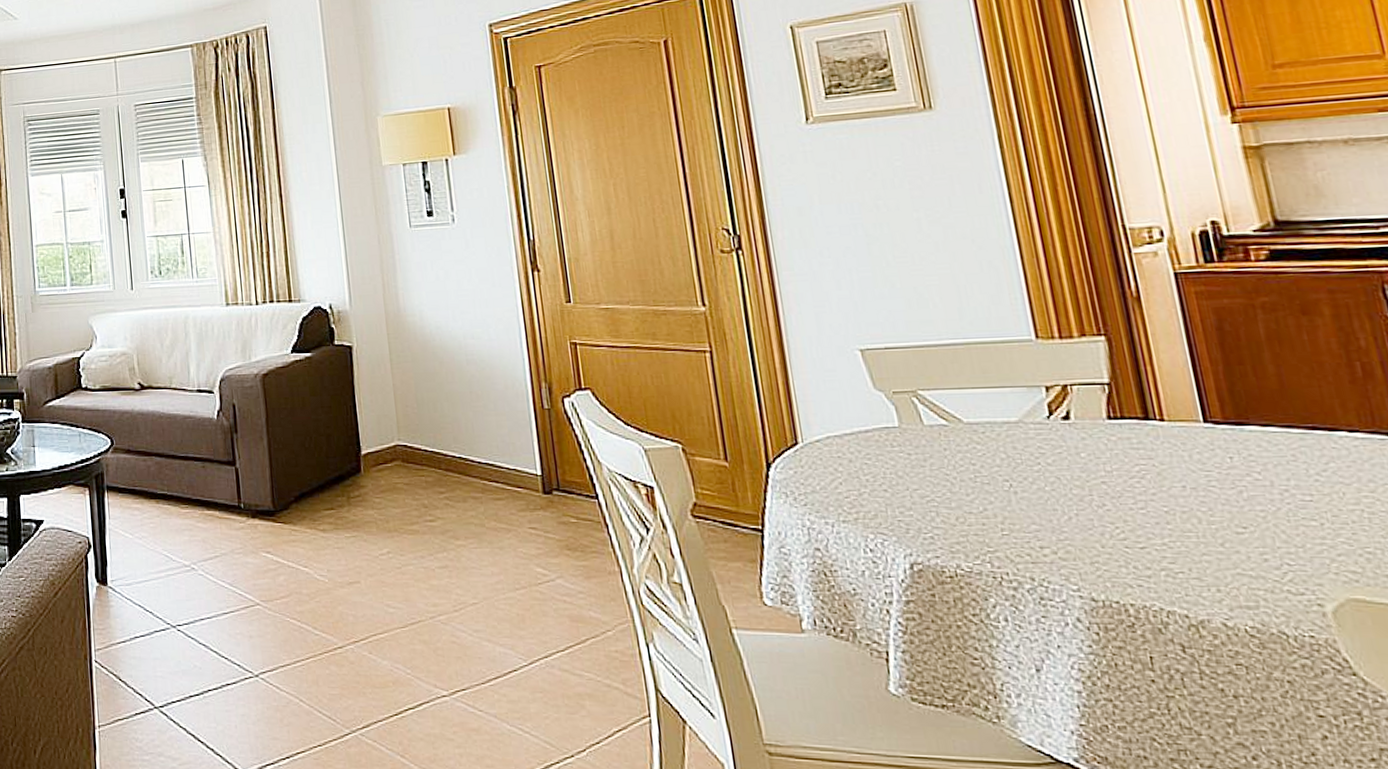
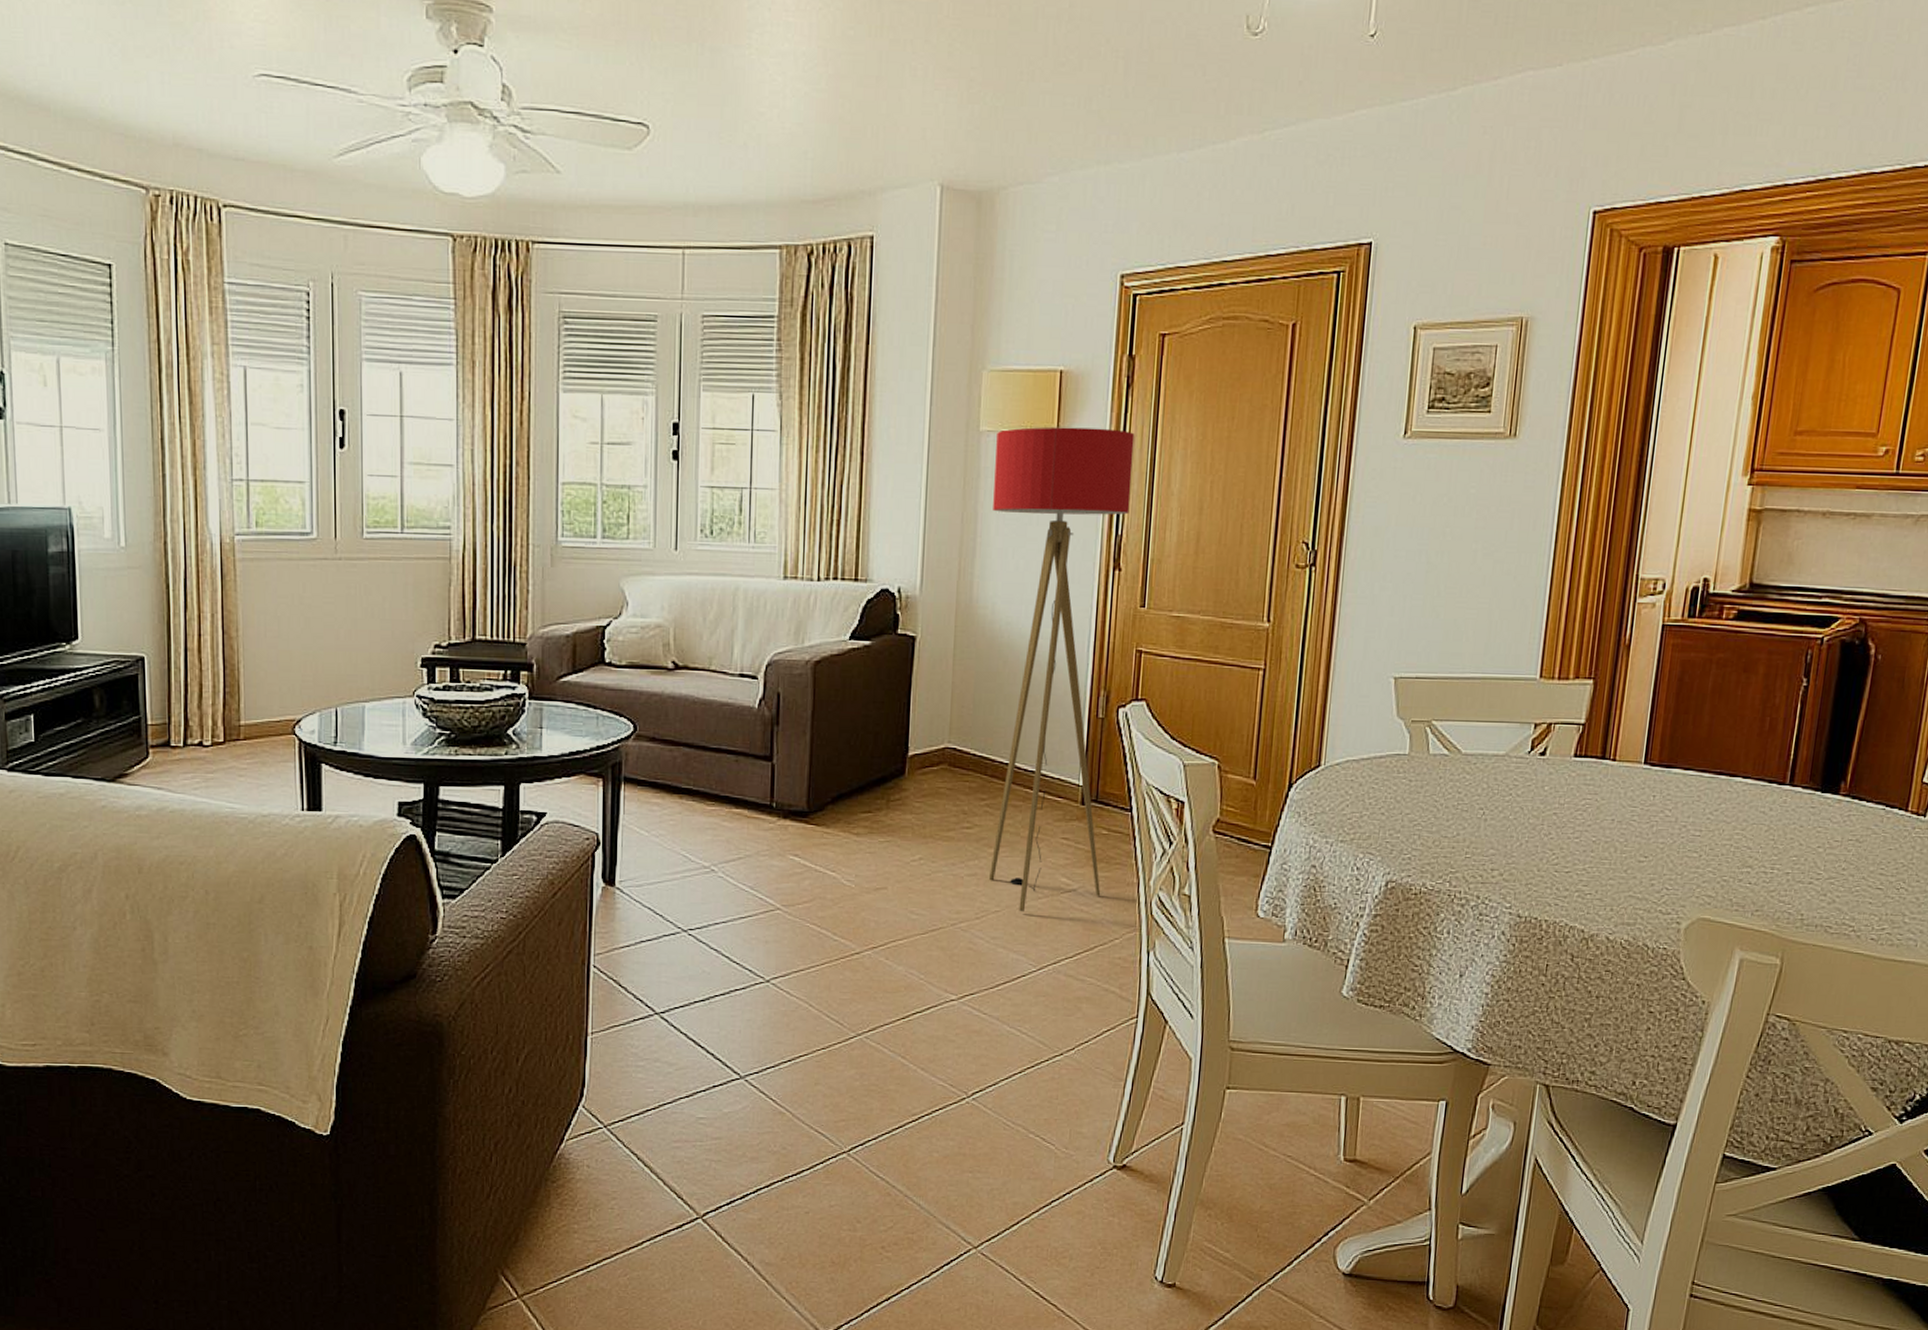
floor lamp: none [399,150,582,604] -> present [988,427,1135,912]

